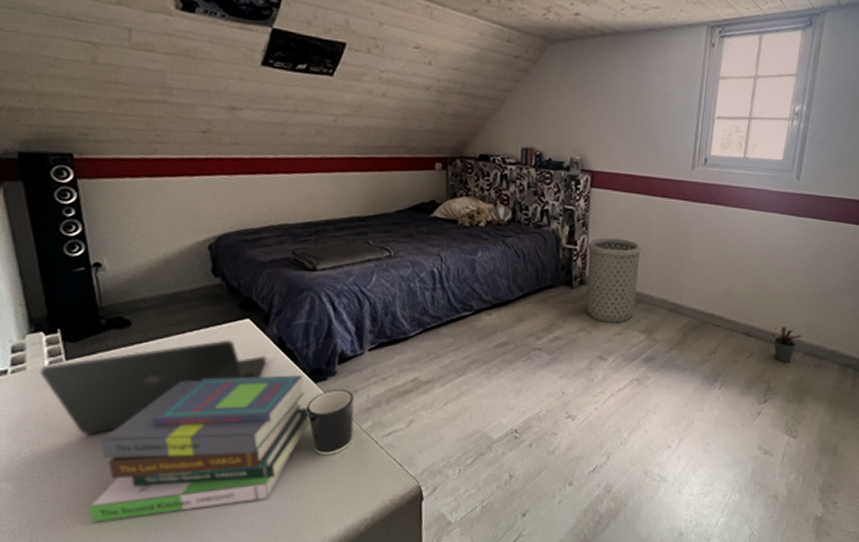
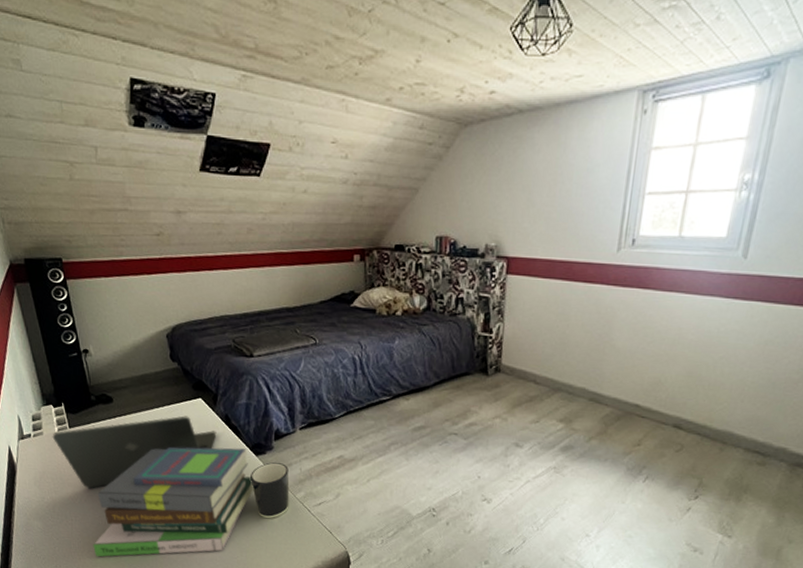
laundry basket: present [585,237,642,323] -> none [501,325,560,411]
potted plant: present [771,326,803,362] -> none [705,420,744,458]

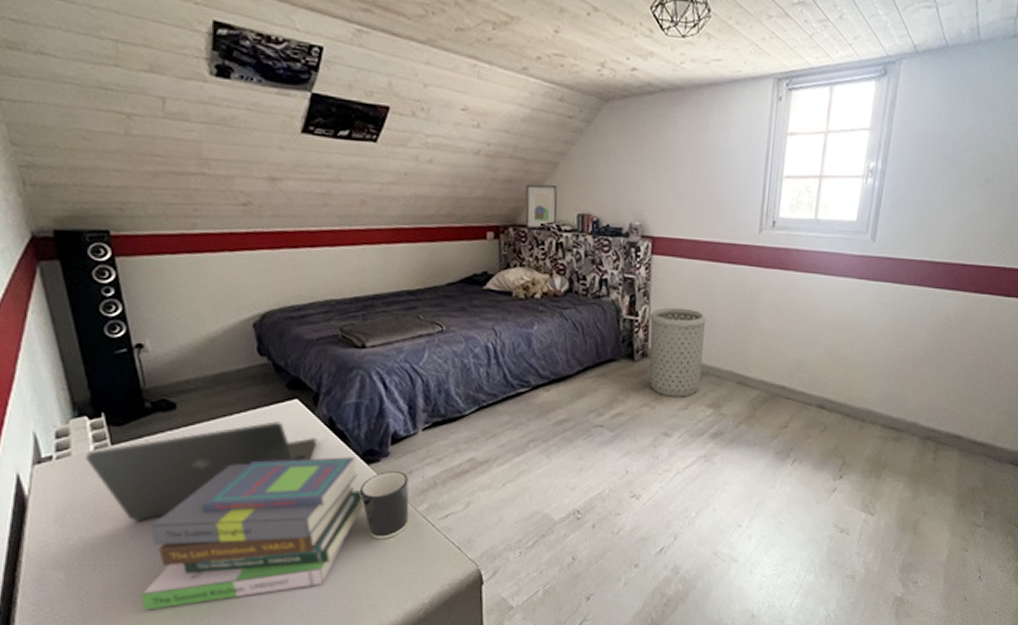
picture frame: none [388,209,418,252] -> present [525,184,558,230]
laundry basket: none [501,325,560,411] -> present [648,307,707,397]

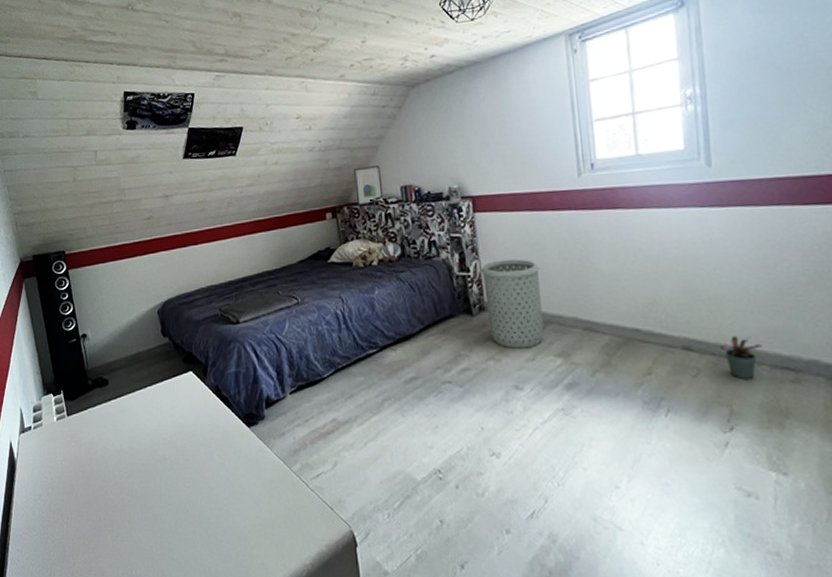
laptop: present [85,421,317,522] -> none [51,391,208,481]
books: present [140,457,365,611] -> none [88,421,249,560]
mug: present [360,471,409,540] -> none [244,433,286,499]
potted plant: none [846,398,880,436] -> present [719,335,763,379]

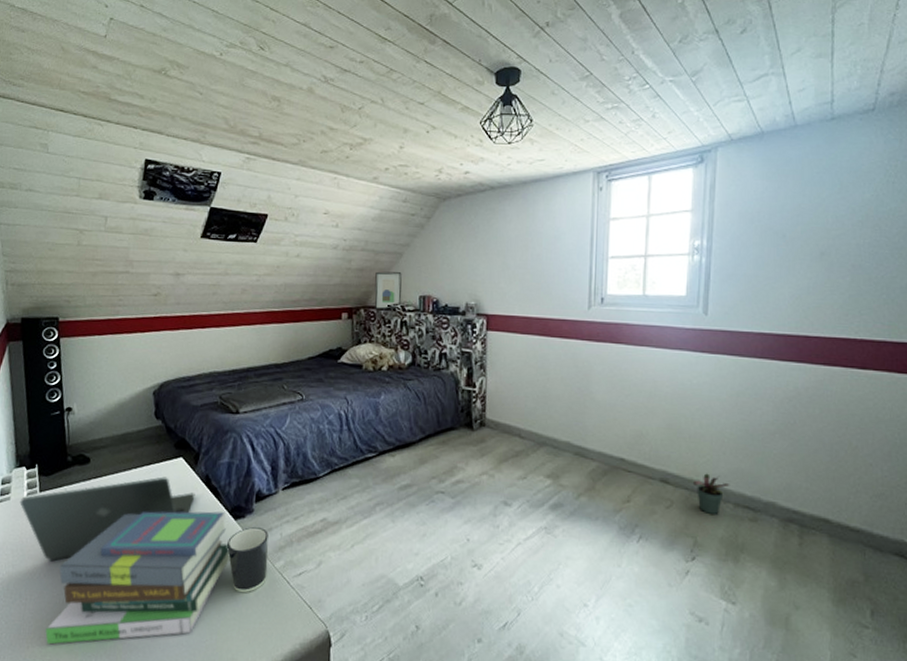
laptop: none [51,391,208,481] -> present [19,476,195,562]
books: none [88,421,249,560] -> present [45,511,231,645]
mug: none [244,433,286,499] -> present [227,527,269,593]
laundry basket: present [481,259,544,349] -> none [487,379,541,467]

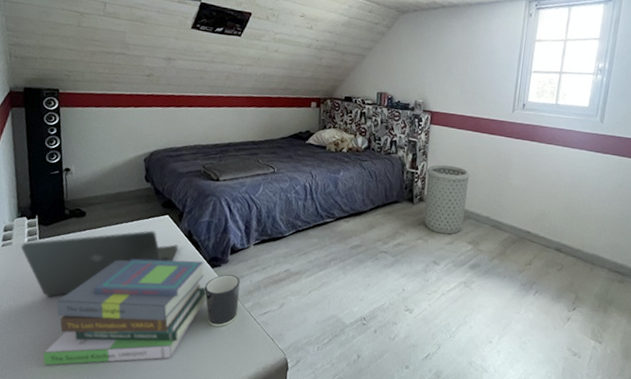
picture frame: present [374,271,402,310] -> none [340,69,364,103]
laundry basket: none [487,379,541,467] -> present [423,164,470,235]
potted plant: present [692,473,730,514] -> none [579,245,607,276]

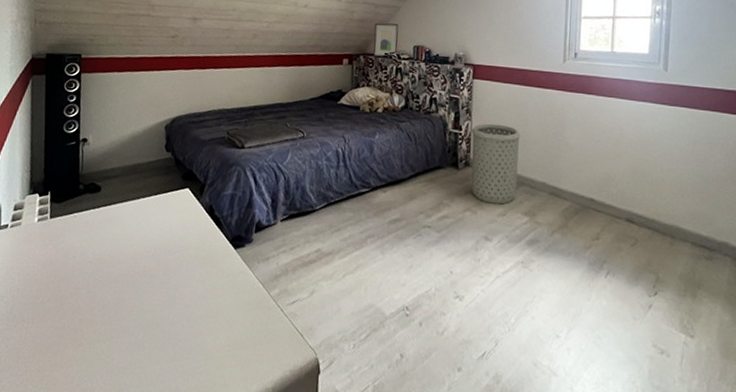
laptop: present [20,230,179,298] -> none [30,206,199,287]
books: present [42,259,207,366] -> none [44,239,229,369]
mug: present [204,274,240,327] -> none [226,256,266,320]
picture frame: none [340,69,364,103] -> present [373,23,399,58]

